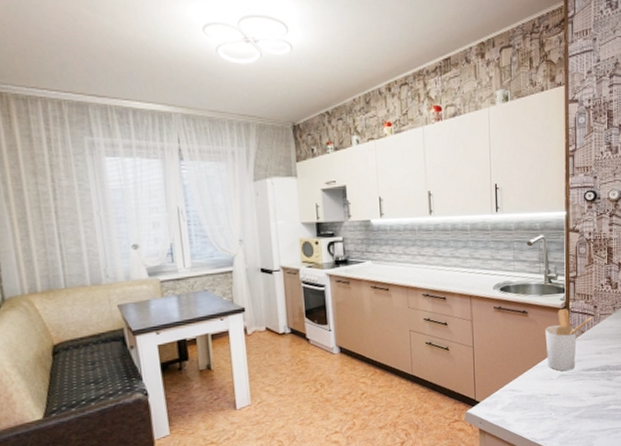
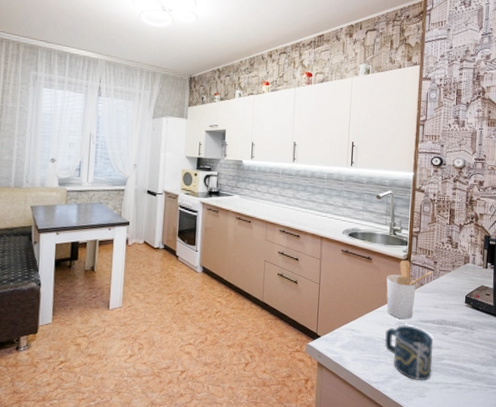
cup: none [547,376,598,431] -> present [384,325,433,381]

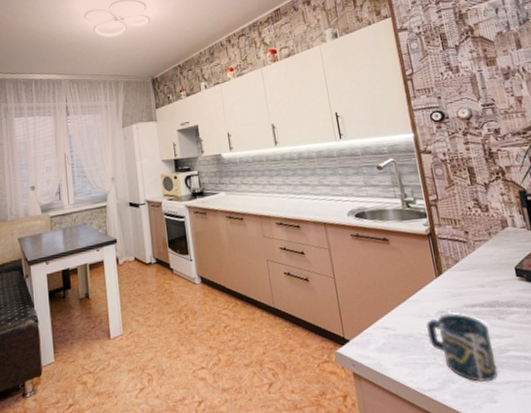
utensil holder: present [386,259,433,320] -> none [411,234,466,307]

